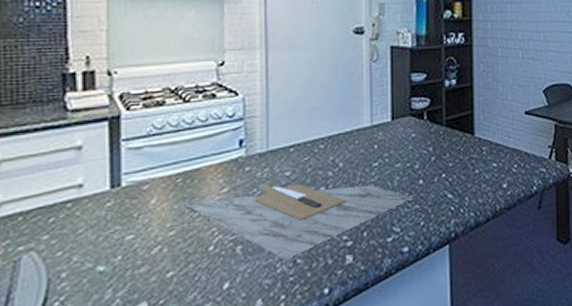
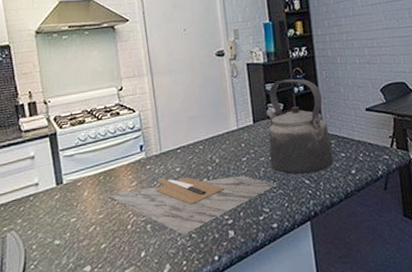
kettle: none [407,69,484,187] -> present [266,79,334,175]

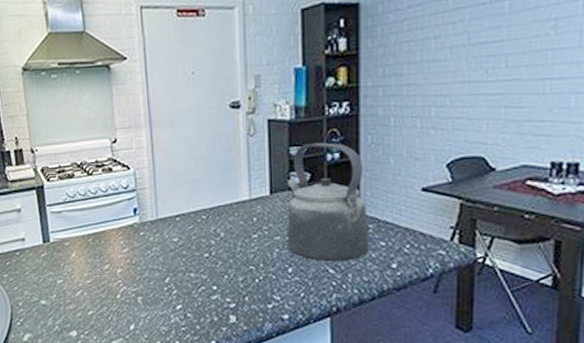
cutting board: present [104,175,277,235] -> none [93,248,293,312]

